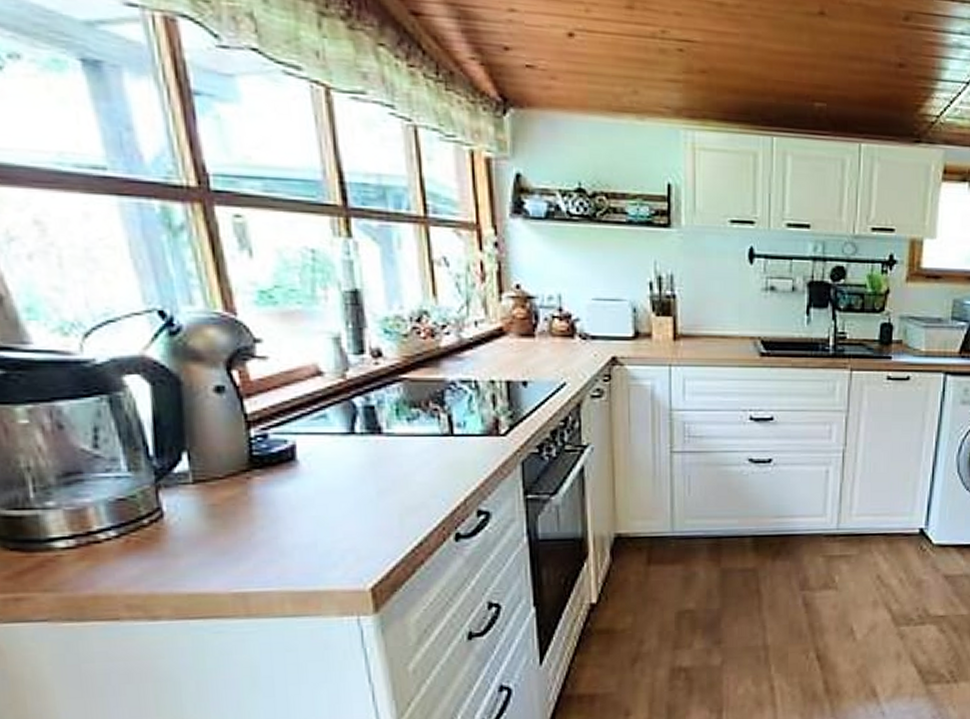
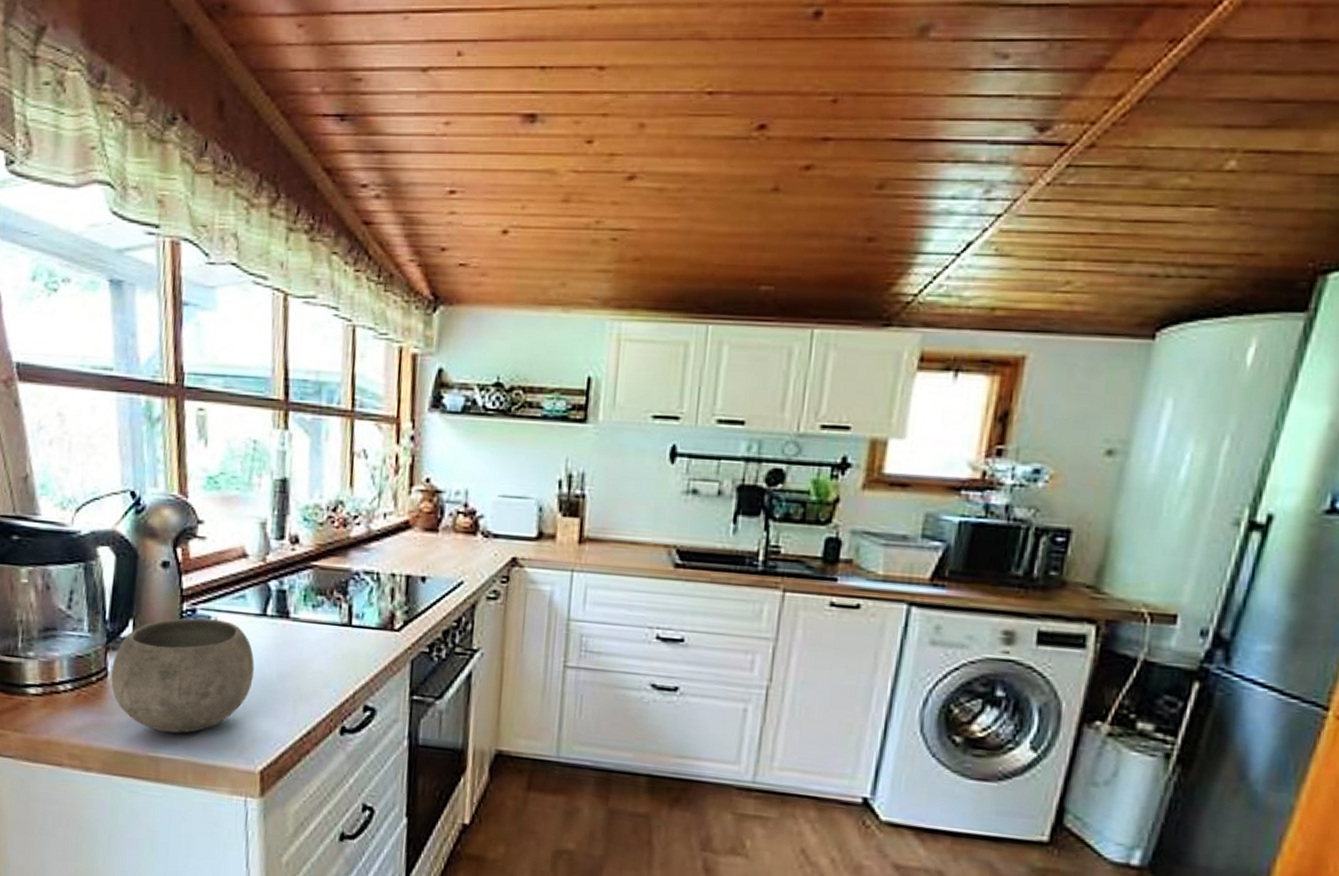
bowl: none [167,443,349,566] -> present [111,618,255,734]

